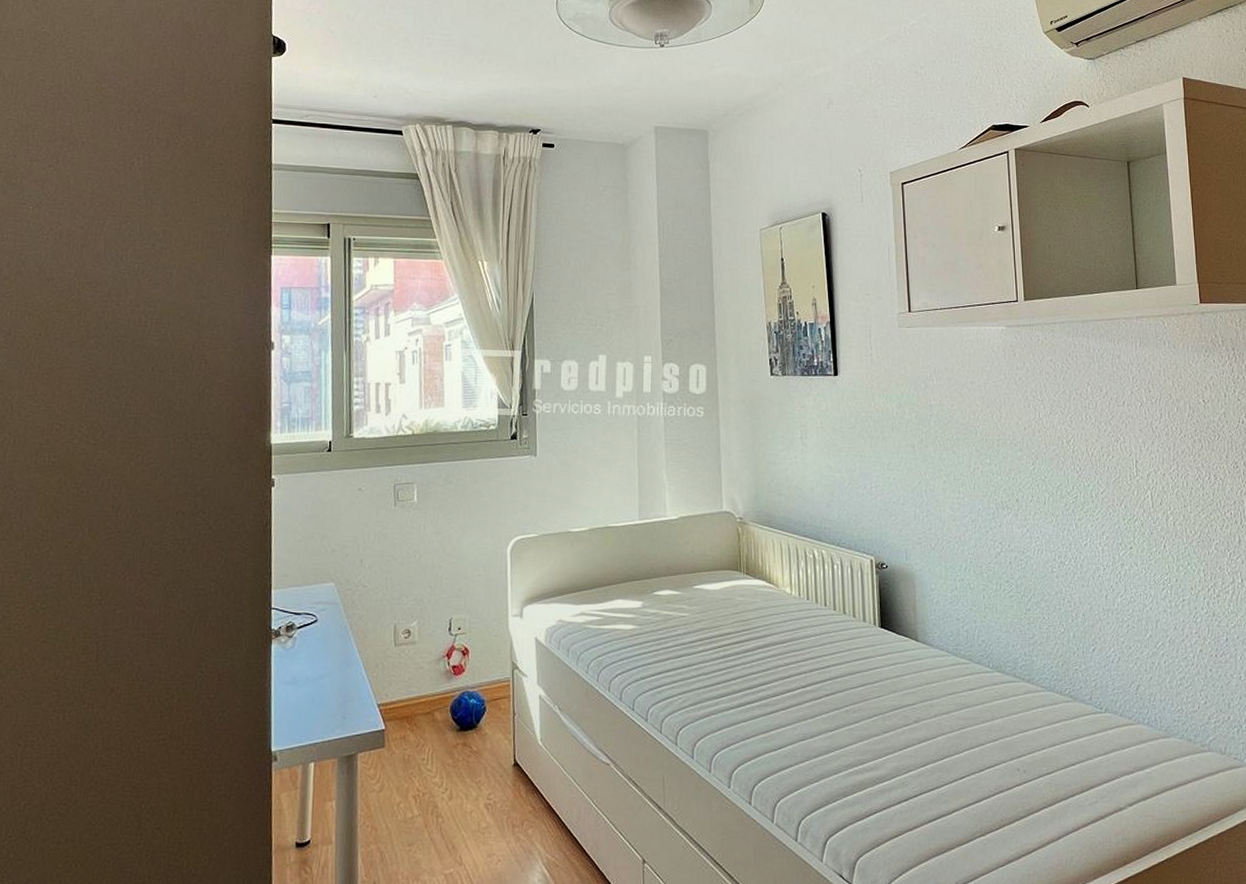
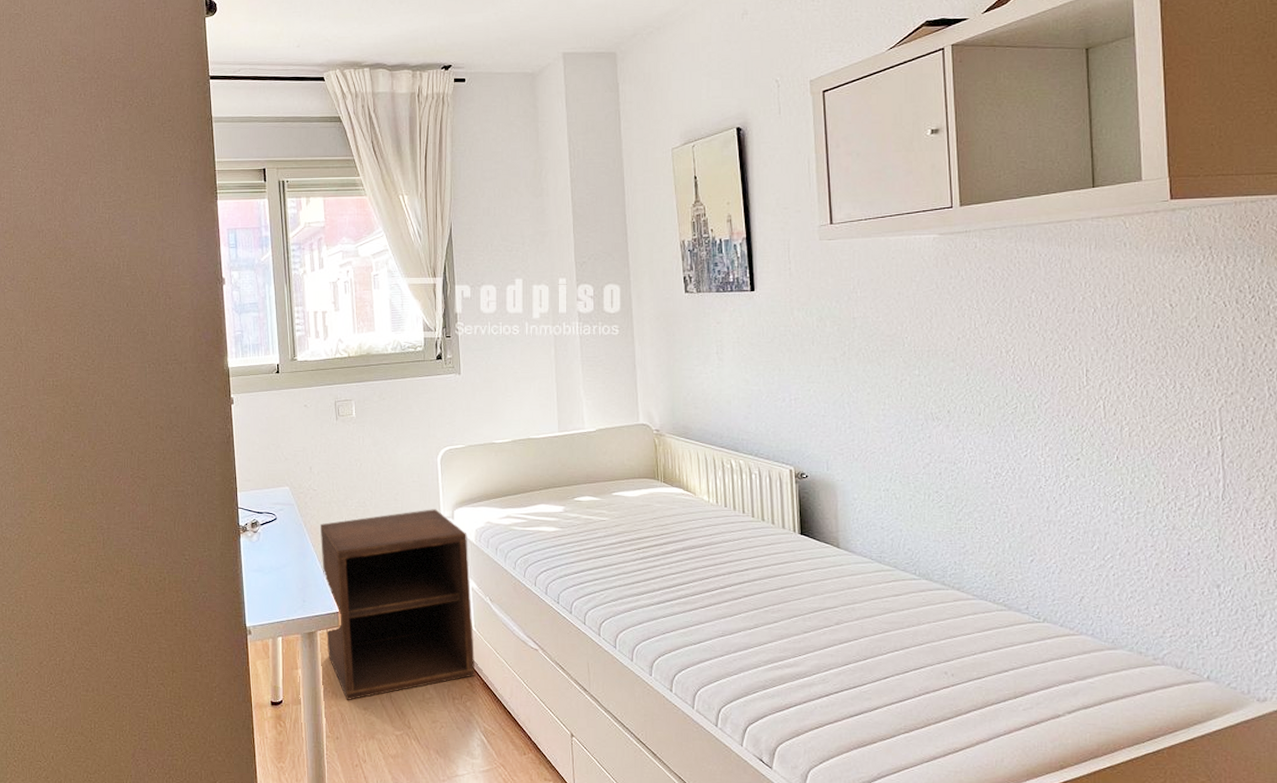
nightstand: none [368,606,540,835] -> present [320,509,476,700]

